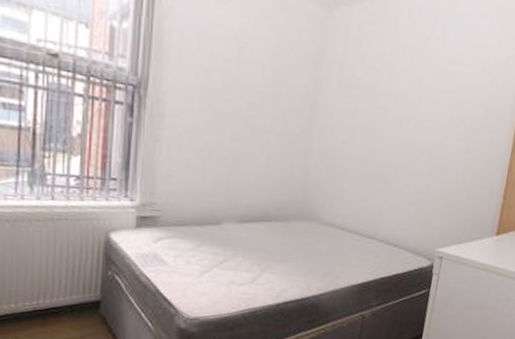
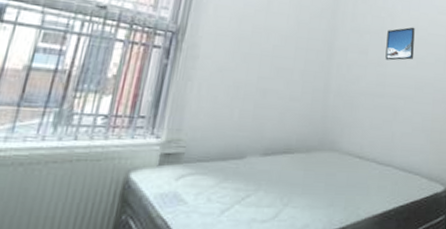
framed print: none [377,81,417,123] -> present [385,27,415,61]

